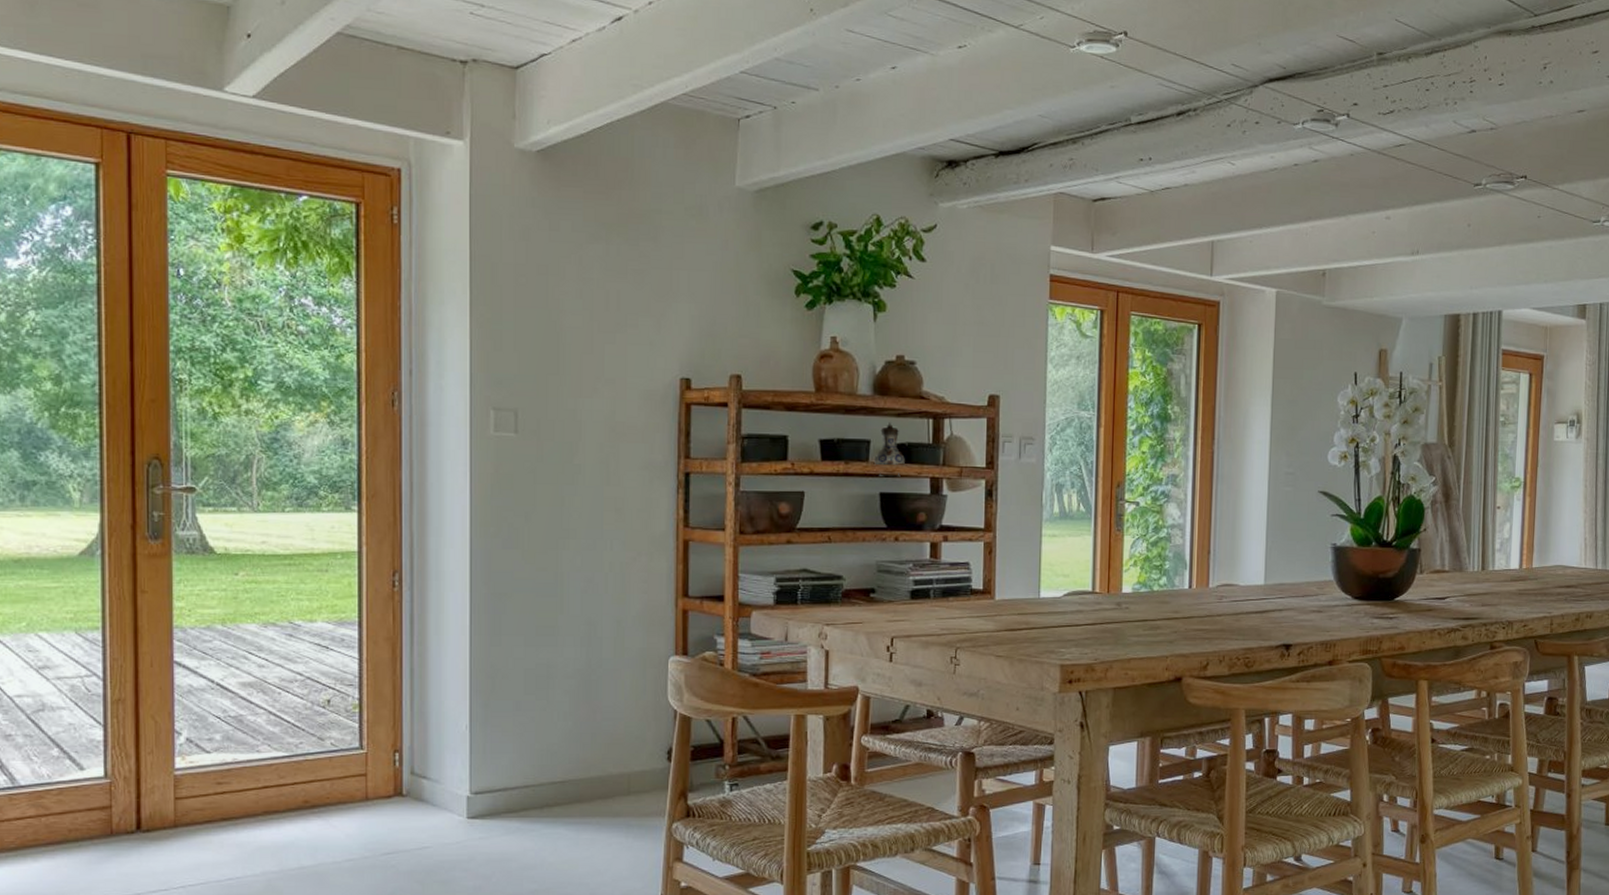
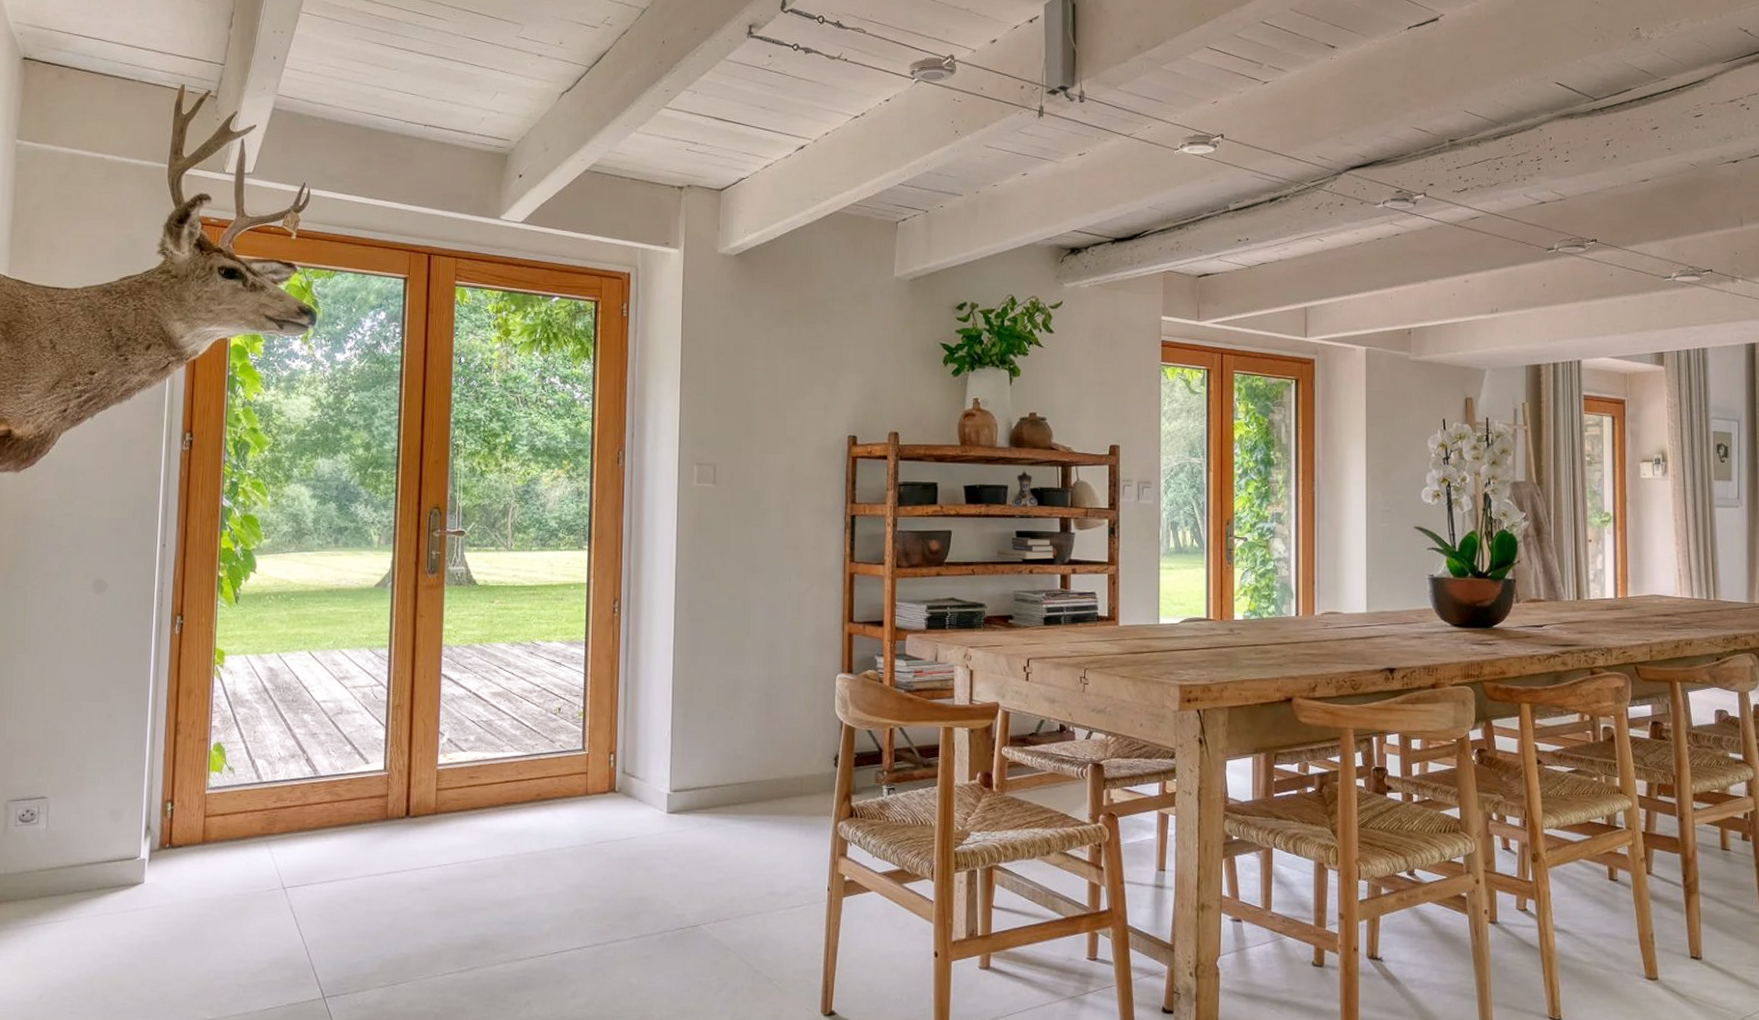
books: none [858,499,923,525] -> present [997,537,1054,560]

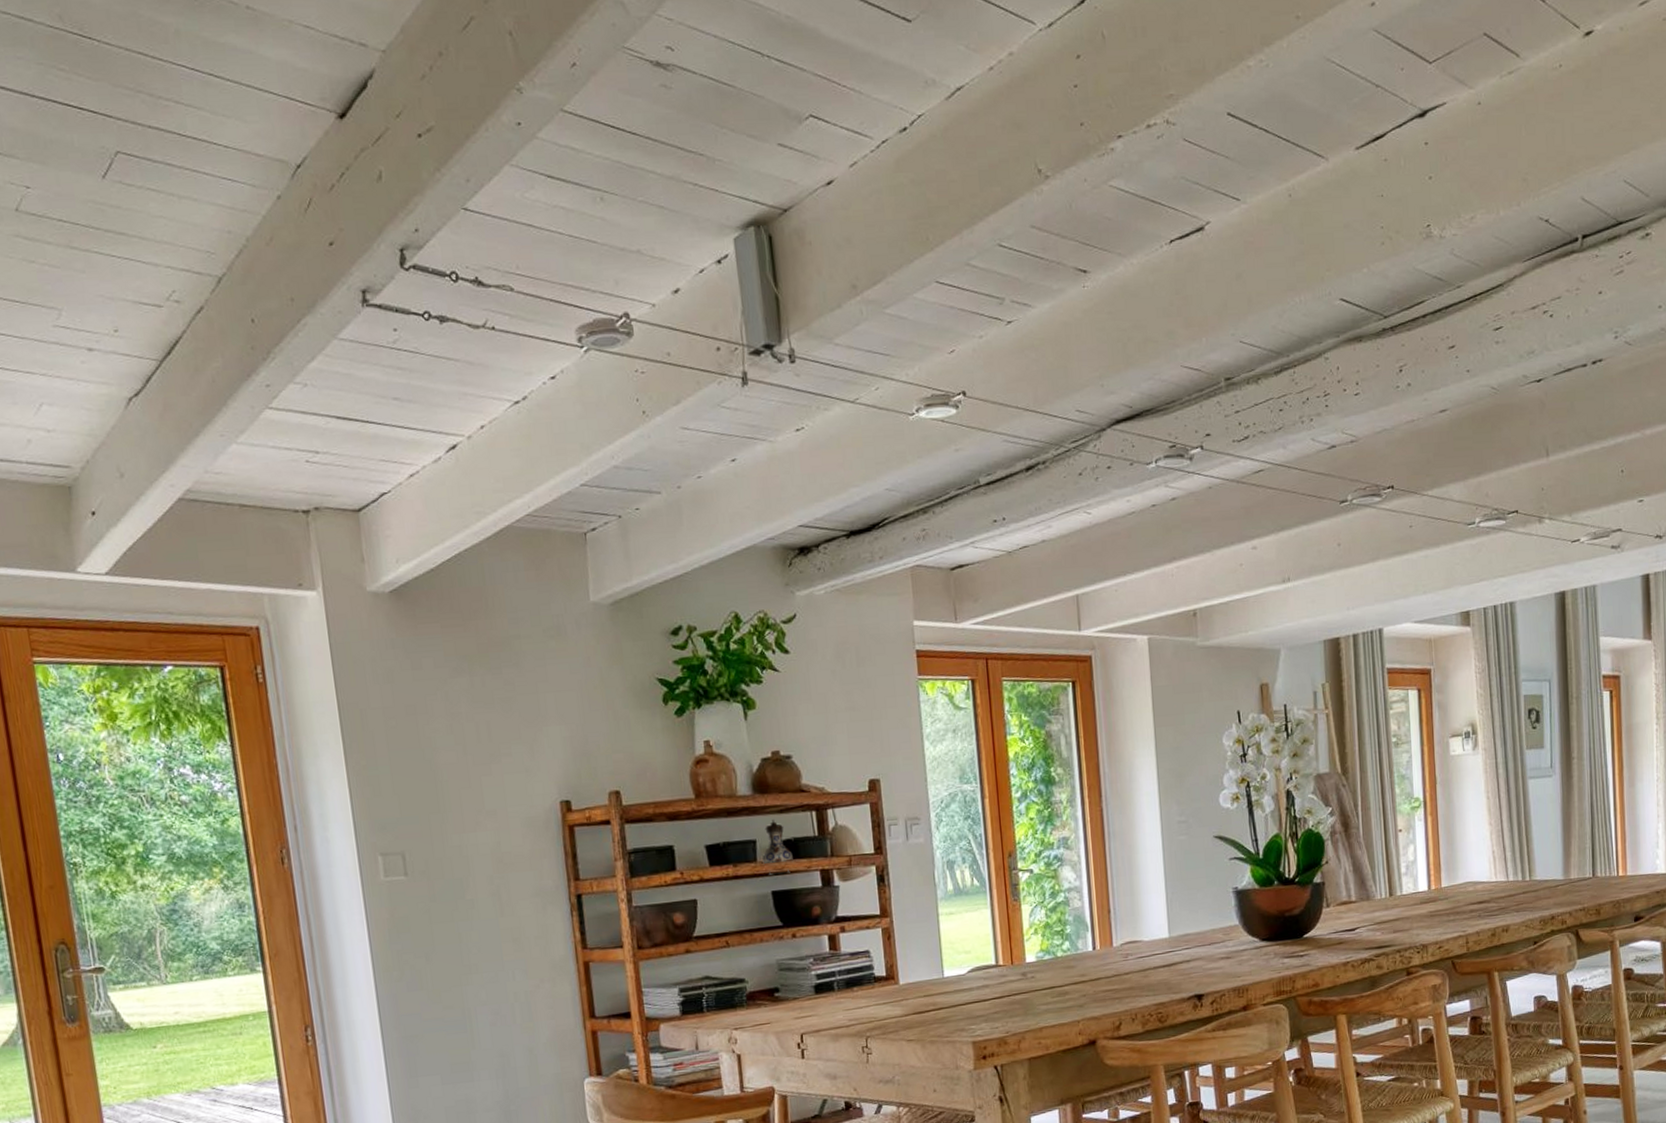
books: present [997,537,1054,560] -> none [752,895,819,924]

